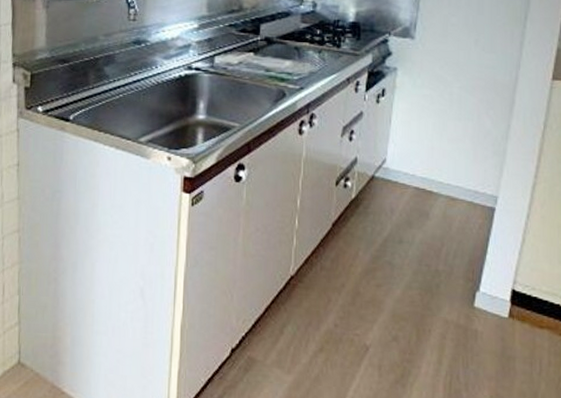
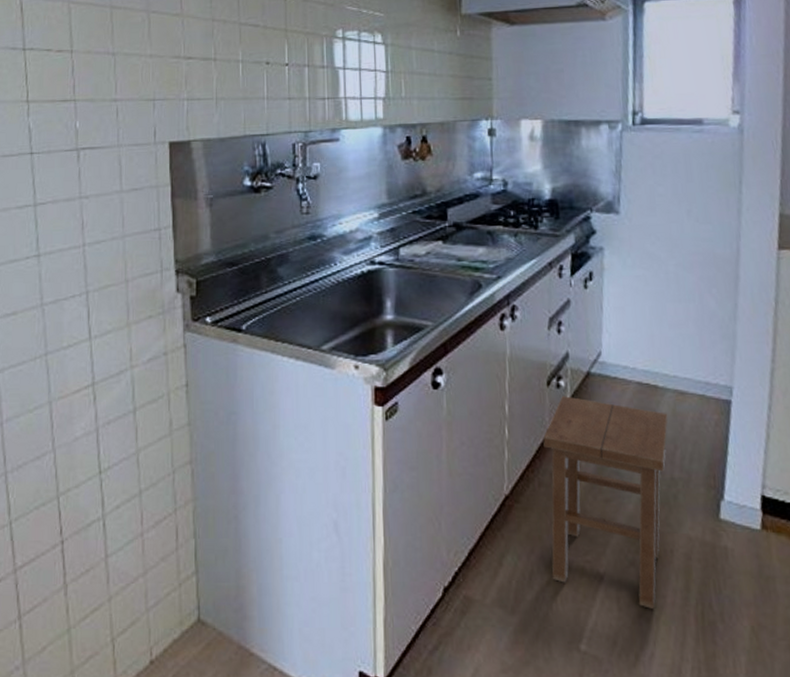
stool: none [325,195,439,378] -> present [543,396,668,610]

